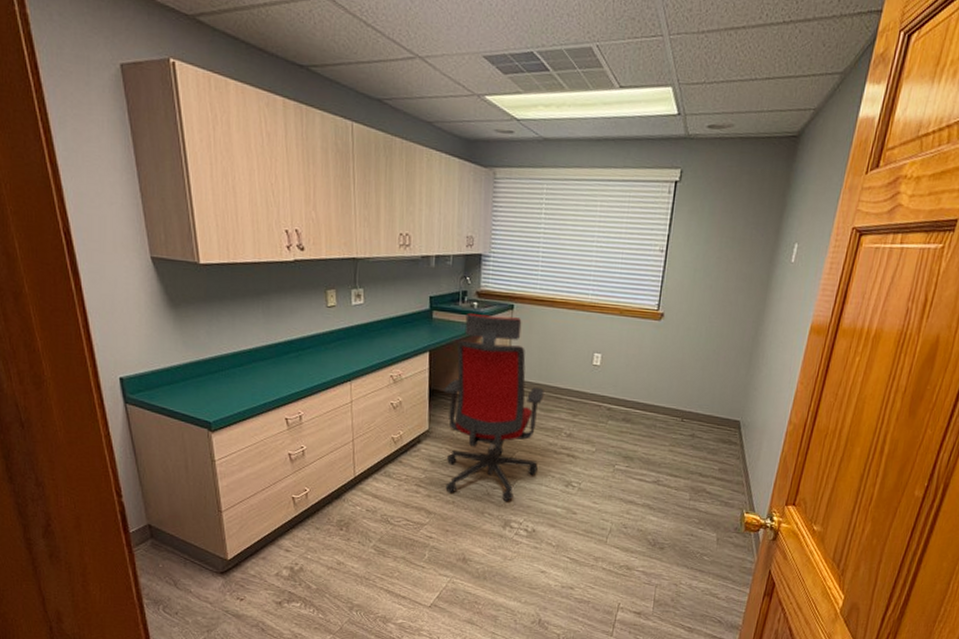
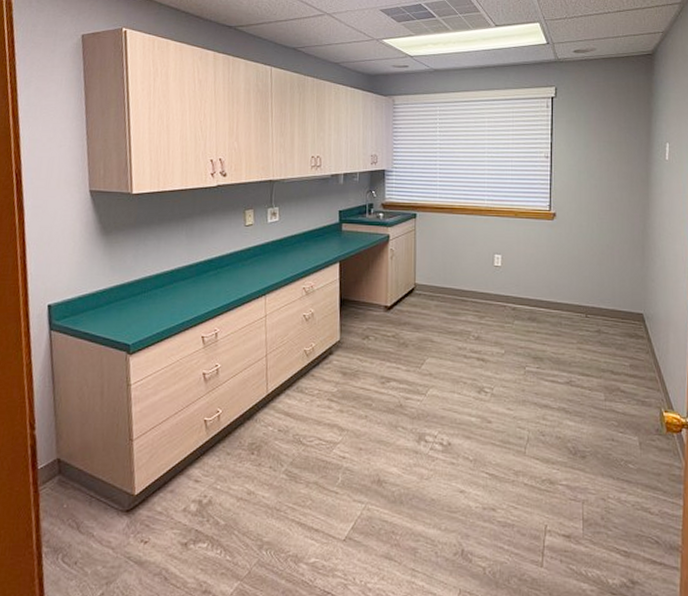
office chair: present [443,312,544,502] -> none [354,223,450,413]

